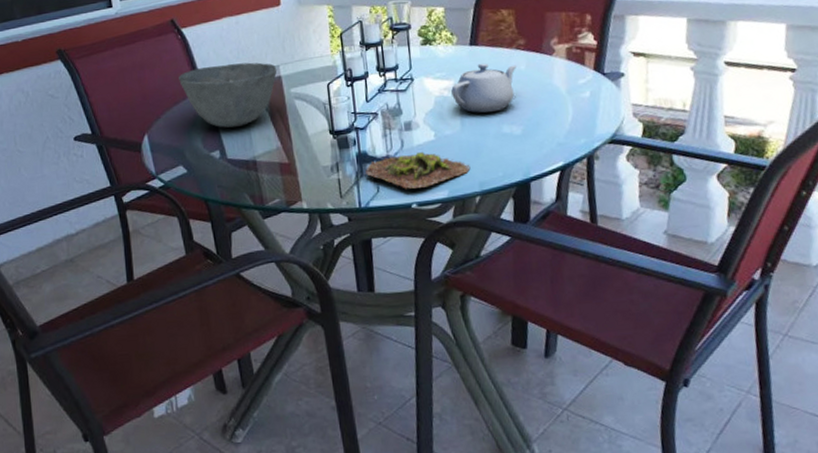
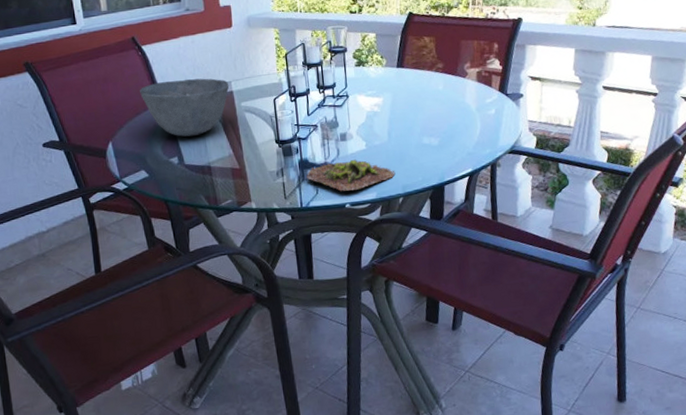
teapot: present [451,63,517,113] -> none [380,83,436,127]

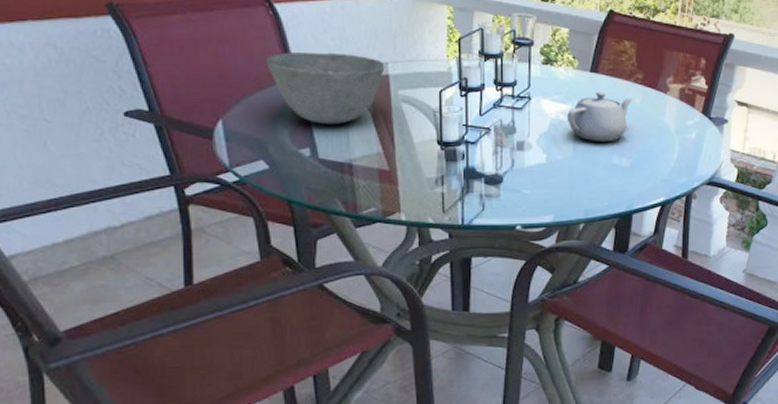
succulent plant: present [306,159,396,192] -> none [472,173,578,210]
teapot: none [380,83,436,127] -> present [567,91,633,142]

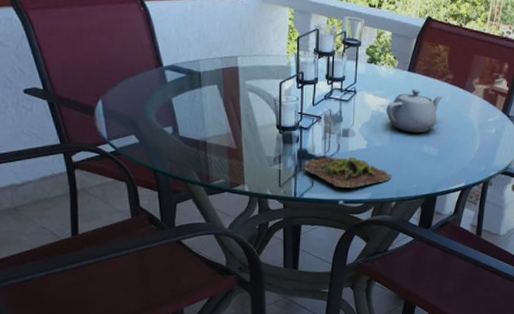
bowl: present [266,52,385,125] -> none [138,44,235,108]
succulent plant: none [472,173,578,210] -> present [304,157,392,188]

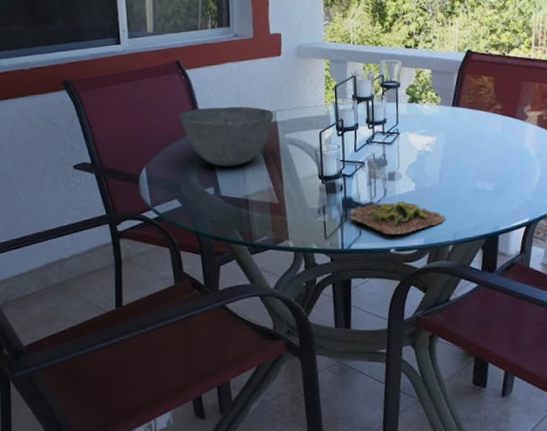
bowl: none [138,44,235,108] -> present [180,106,274,167]
teapot: present [386,89,443,133] -> none [433,123,494,170]

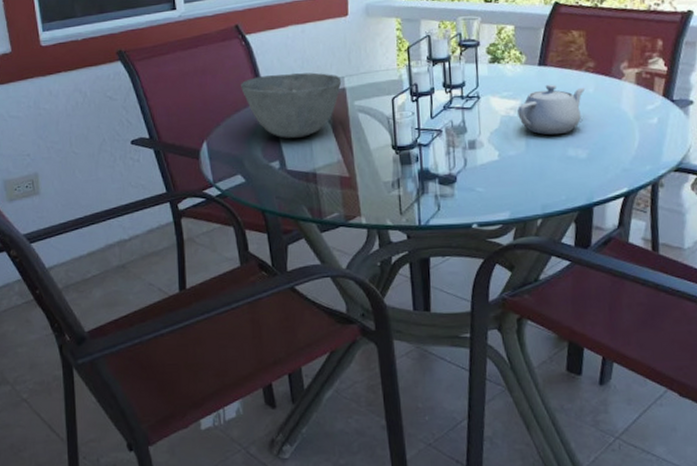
succulent plant: present [350,200,446,235] -> none [427,171,534,209]
teapot: none [433,123,494,170] -> present [518,84,586,135]

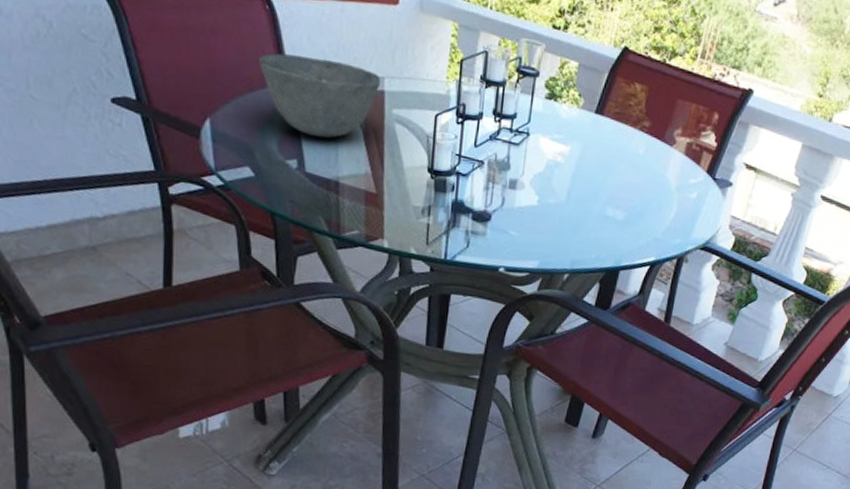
teapot: present [518,84,586,135] -> none [565,135,637,192]

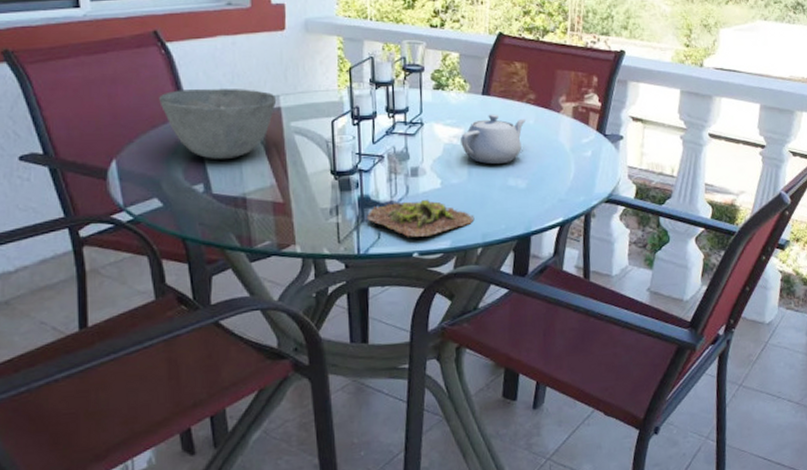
succulent plant: none [458,212,567,254] -> present [367,199,475,237]
teapot: none [565,135,637,192] -> present [461,114,526,165]

